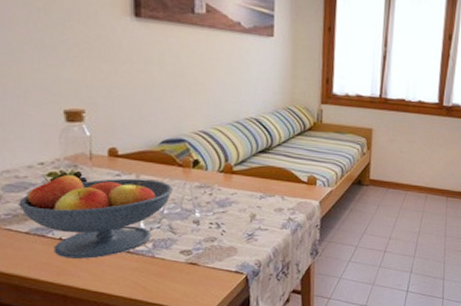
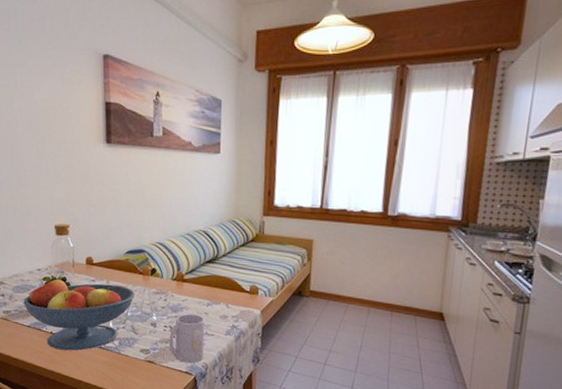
mug: none [215,208,258,262] -> present [169,313,205,364]

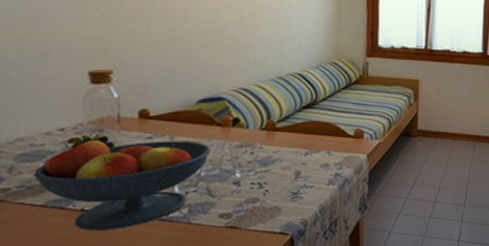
mug: present [169,313,205,364] -> none [257,166,303,223]

